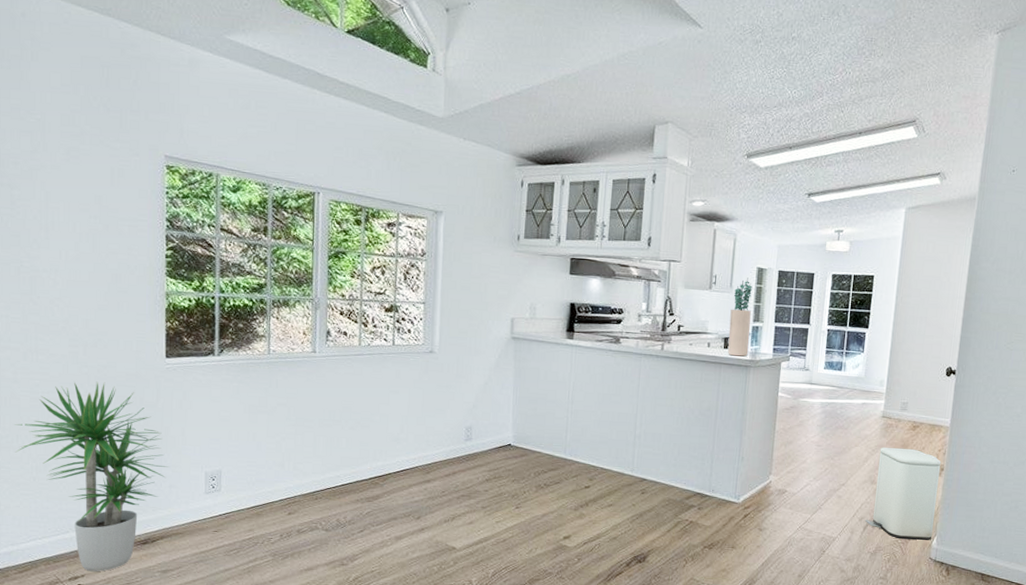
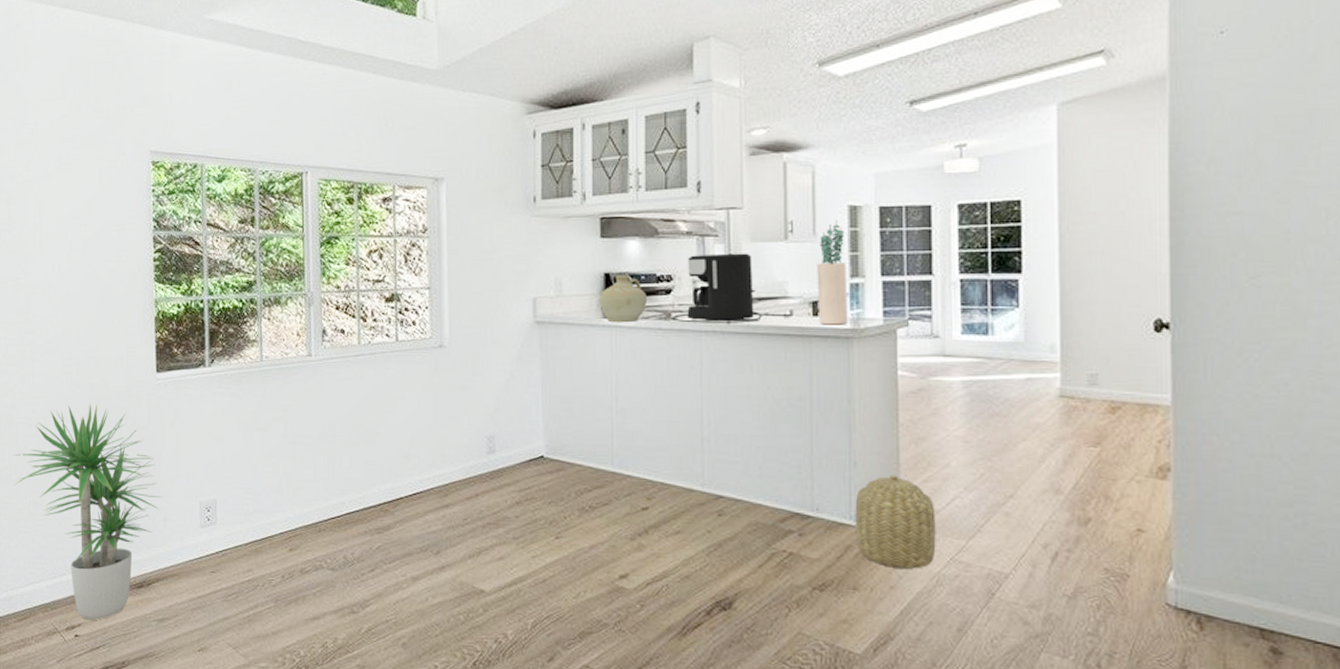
ceramic jug: none [564,305,603,344] -> present [599,275,648,323]
coffee maker: none [620,295,710,350] -> present [672,253,794,323]
basket: none [737,467,793,534] -> present [855,475,936,570]
pedal bin: present [864,447,941,540] -> none [1051,439,1166,577]

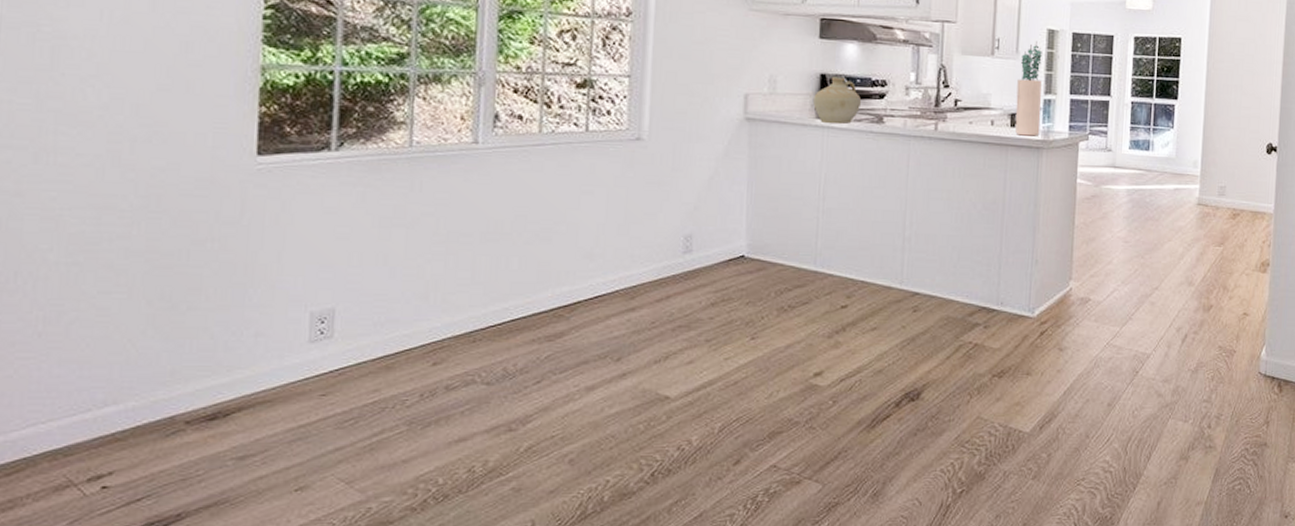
potted plant: present [13,403,162,621] -> none [11,191,254,467]
coffee maker: present [672,253,794,323] -> none [883,63,994,131]
basket: present [855,475,936,570] -> none [1032,271,1098,355]

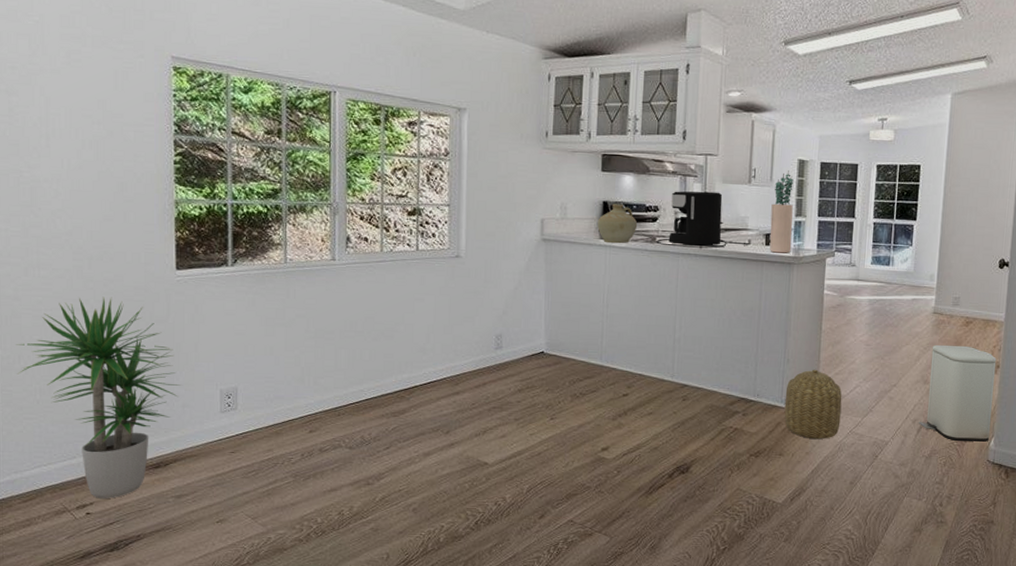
potted plant: none [11,191,254,467] -> present [16,296,181,499]
coffee maker: none [883,63,994,131] -> present [656,191,751,249]
basket: none [1032,271,1098,355] -> present [784,369,842,440]
pedal bin: none [1182,240,1266,351] -> present [918,344,997,442]

